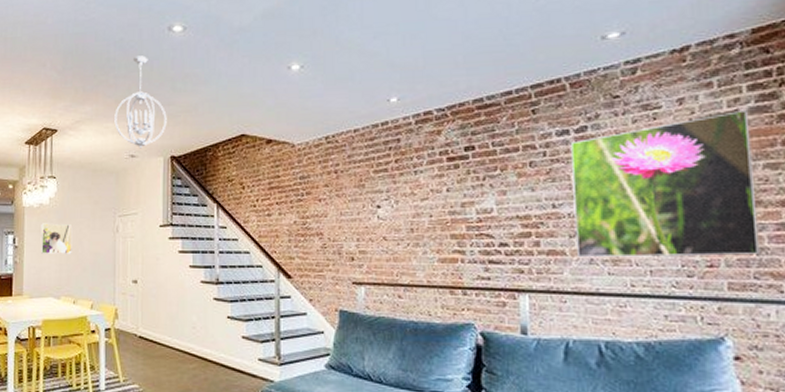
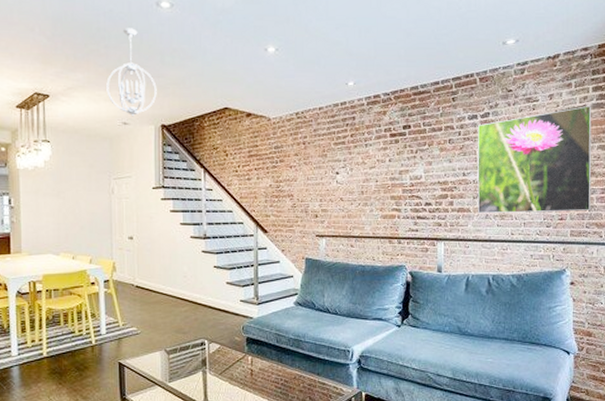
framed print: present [40,223,73,254] -> none [37,185,69,214]

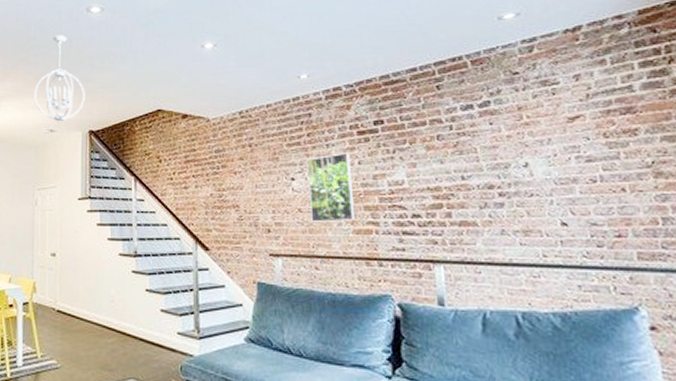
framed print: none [349,152,384,209] -> present [306,153,356,222]
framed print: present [477,106,592,214] -> none [474,86,666,229]

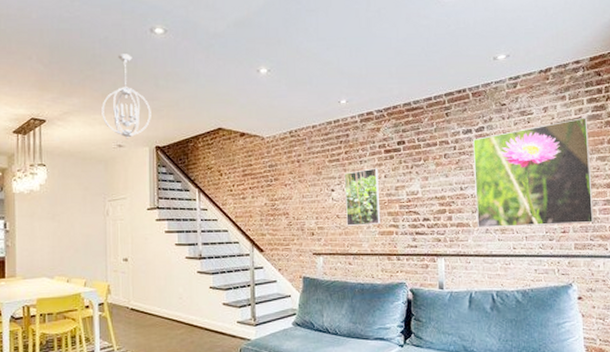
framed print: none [474,86,666,229] -> present [472,118,594,228]

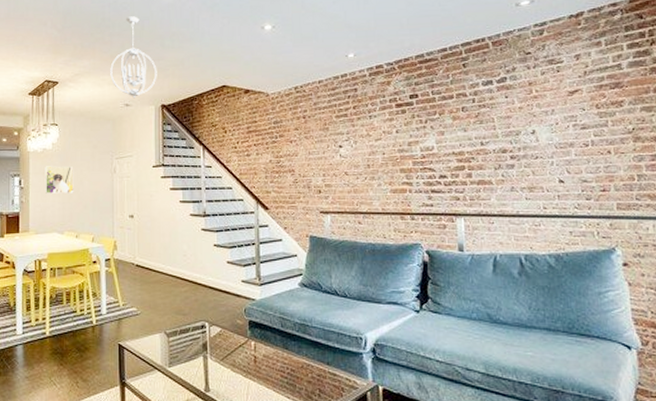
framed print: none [32,208,64,237] -> present [45,166,74,194]
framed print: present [344,168,381,226] -> none [352,123,393,183]
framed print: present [472,118,594,228] -> none [493,65,640,186]

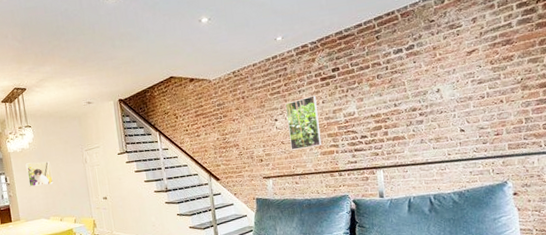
chandelier: present [110,16,157,99] -> none [70,21,112,96]
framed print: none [352,123,393,183] -> present [285,95,322,150]

